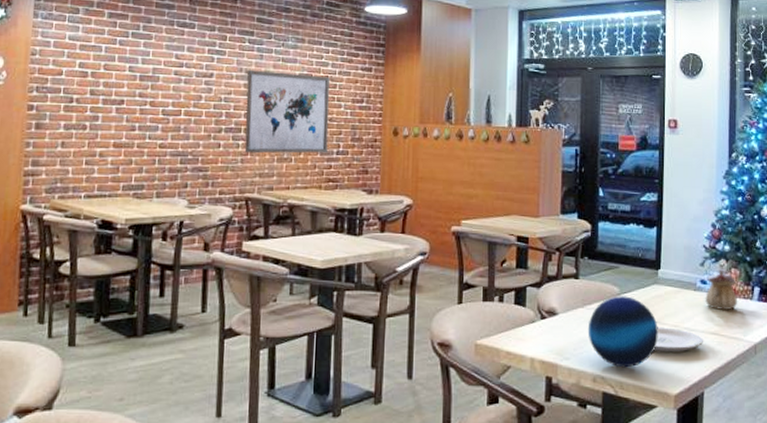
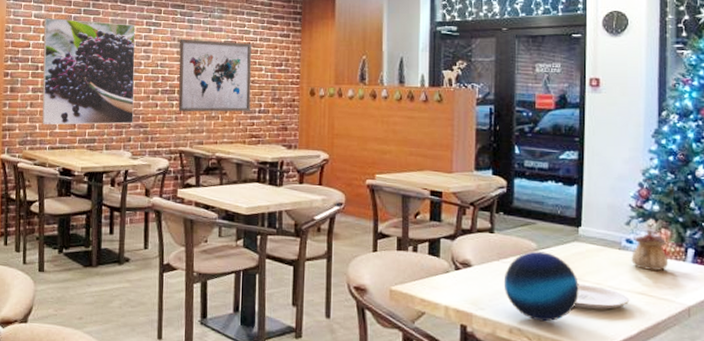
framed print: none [76,41,195,169] -> present [42,18,136,125]

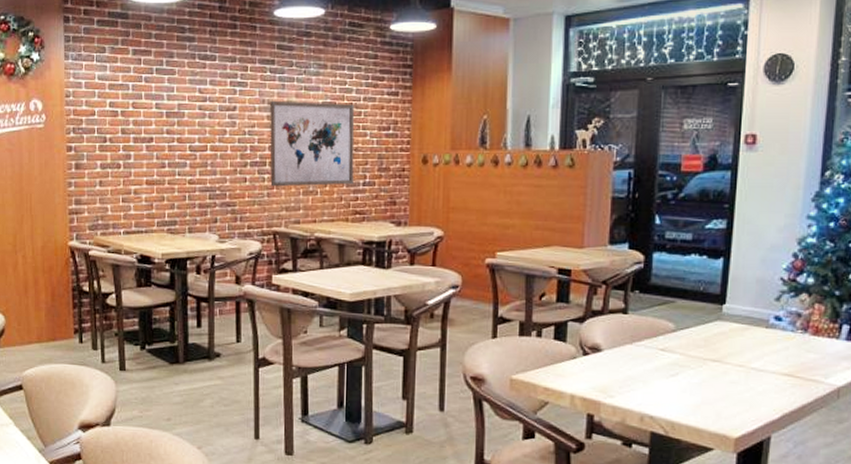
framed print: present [42,18,136,125] -> none [109,80,219,207]
decorative orb: present [503,251,579,322] -> none [636,332,719,408]
plate: present [574,284,630,310] -> none [712,366,775,394]
teapot: present [631,229,668,271] -> none [779,305,819,350]

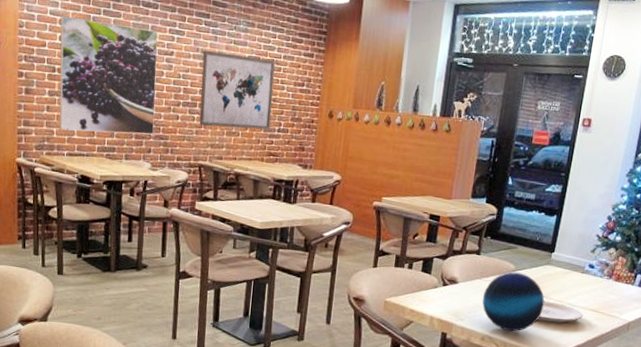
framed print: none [109,80,219,207] -> present [59,16,158,135]
decorative orb: none [636,332,719,408] -> present [482,272,545,332]
plate: none [712,366,775,394] -> present [537,301,584,323]

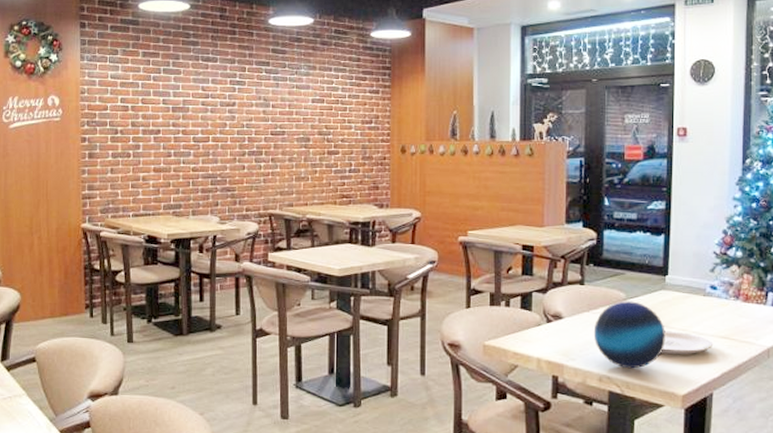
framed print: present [59,16,158,135] -> none [121,79,220,192]
wall art: present [199,50,275,130] -> none [265,97,341,174]

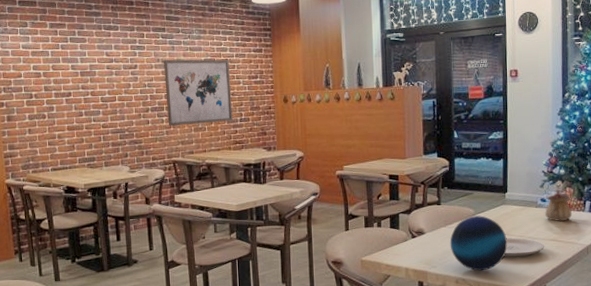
wall art: none [265,97,341,174] -> present [164,59,233,126]
teapot: none [715,275,749,315] -> present [545,189,572,221]

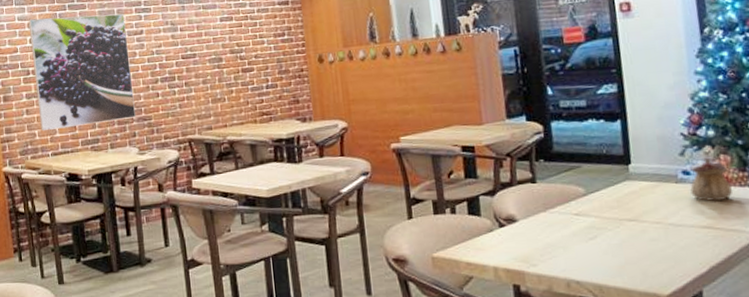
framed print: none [32,48,128,149] -> present [28,13,136,131]
wall art: present [164,59,233,126] -> none [173,16,257,99]
decorative orb: present [450,215,507,271] -> none [553,196,639,271]
plate: present [503,237,545,257] -> none [634,224,696,252]

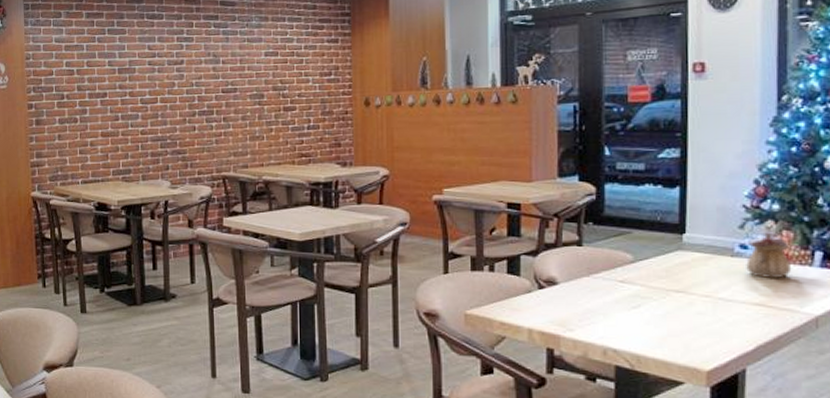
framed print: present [28,13,136,131] -> none [66,41,170,158]

